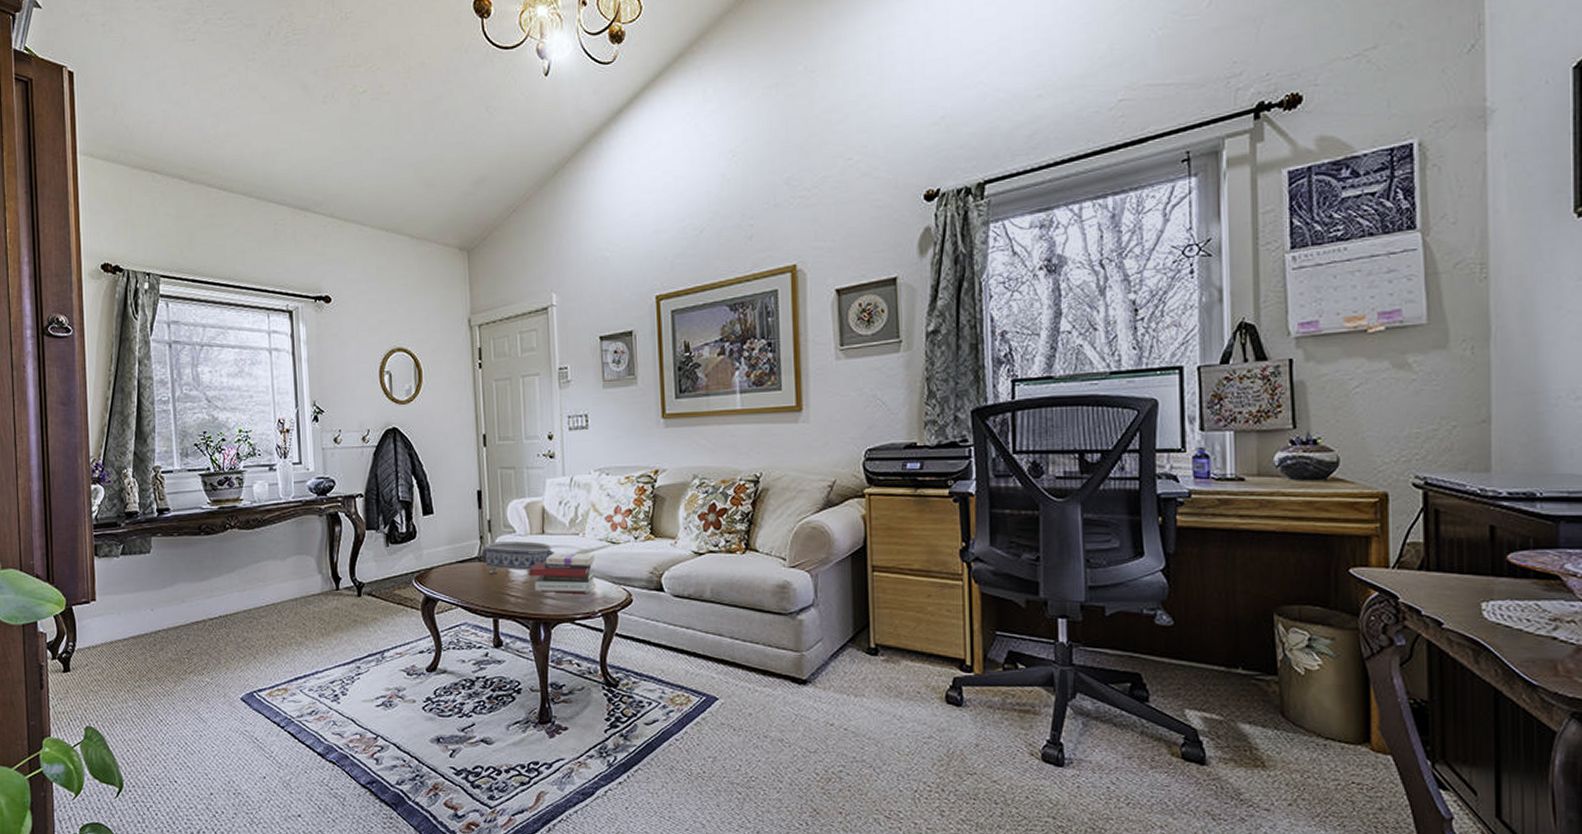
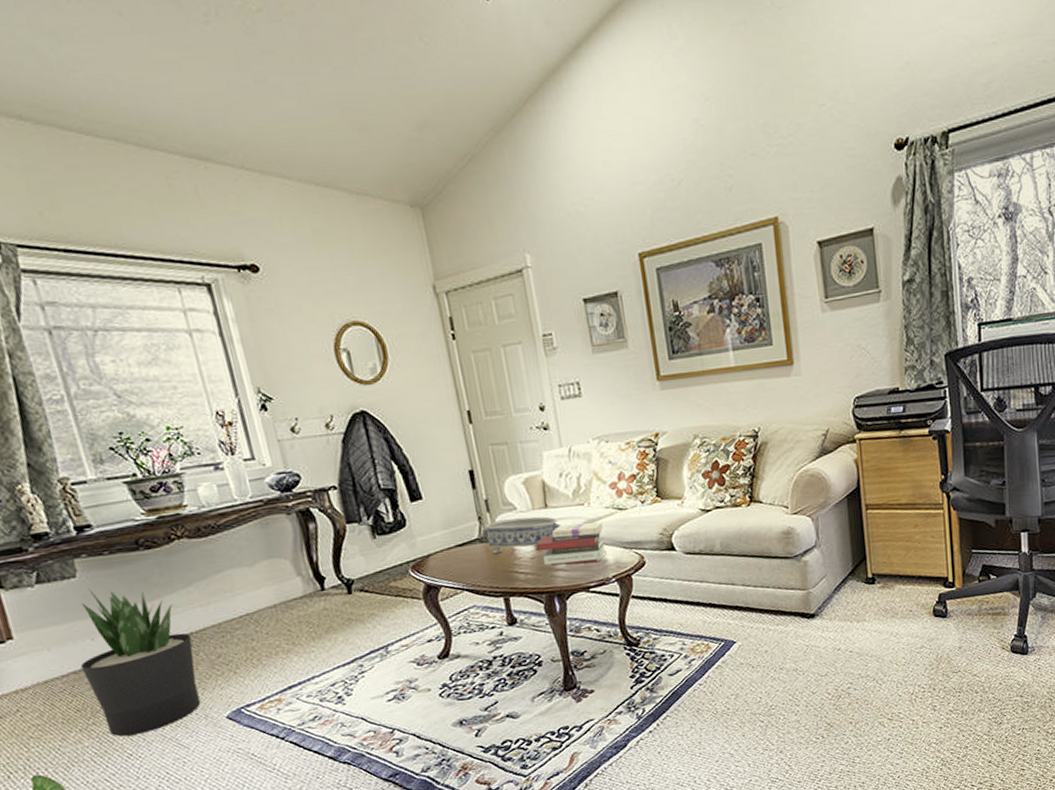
planter: none [139,564,226,702] -> present [80,589,201,737]

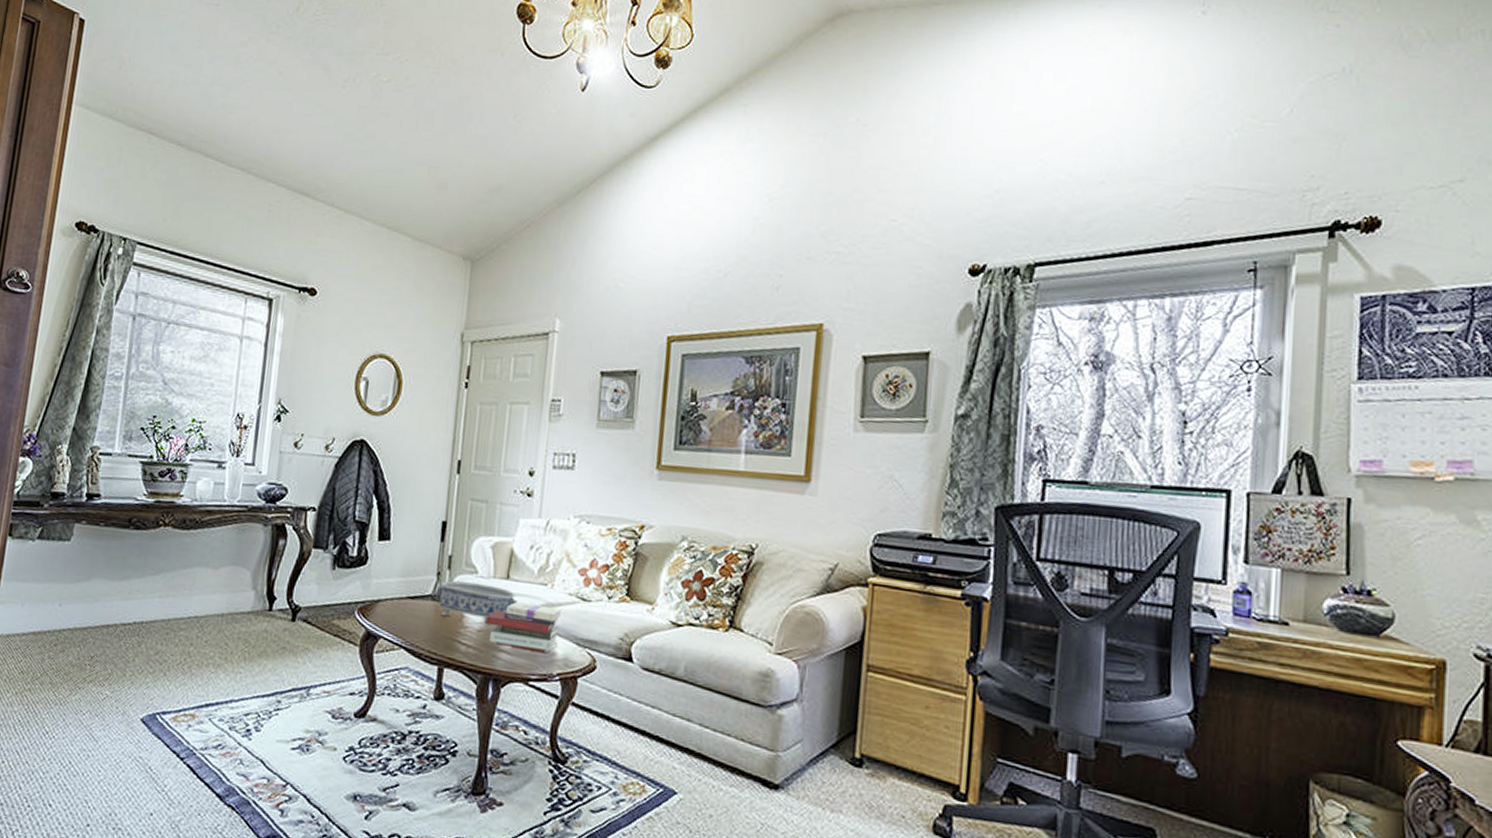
planter: present [80,589,201,737] -> none [39,555,140,713]

